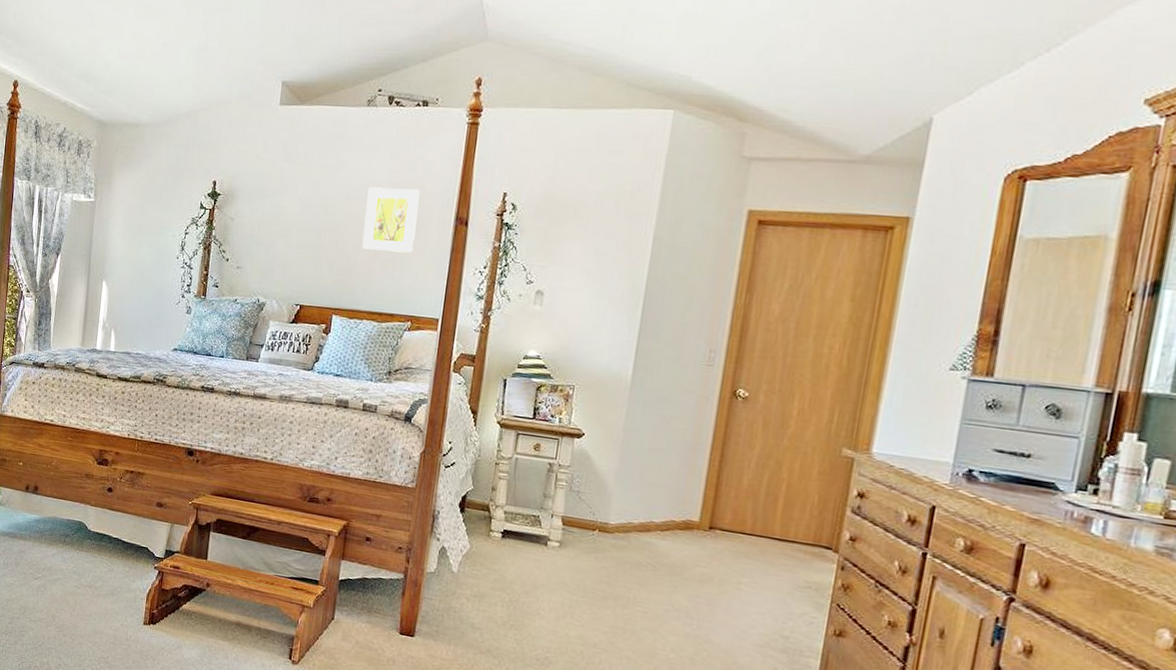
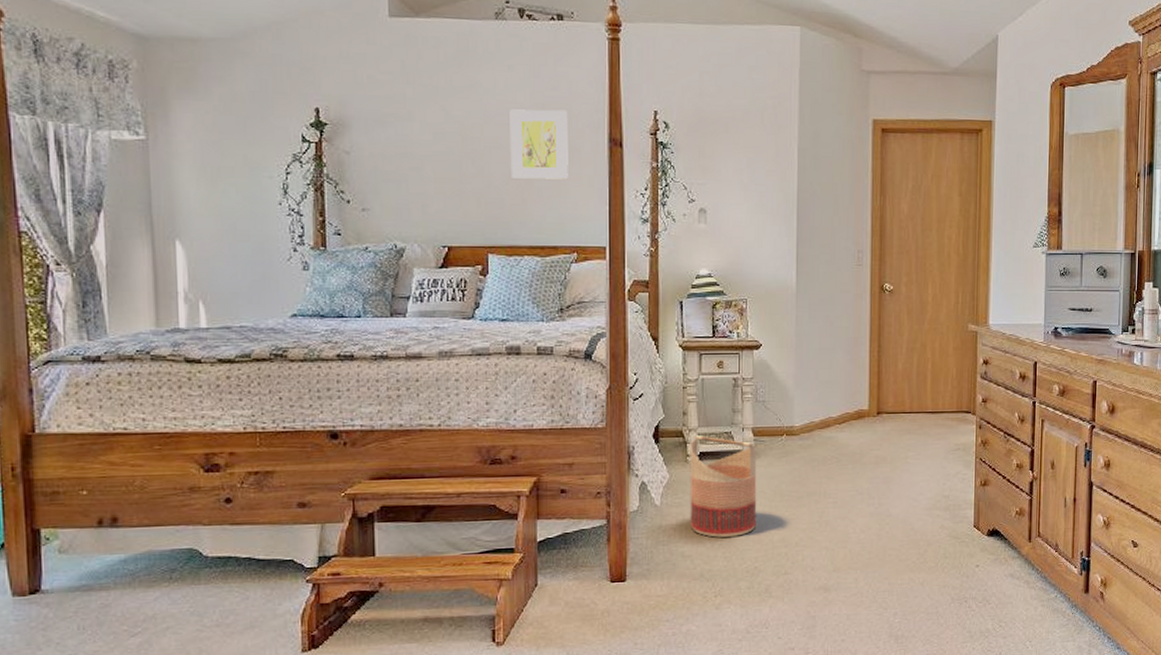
basket: none [484,513,564,622] -> present [690,435,757,538]

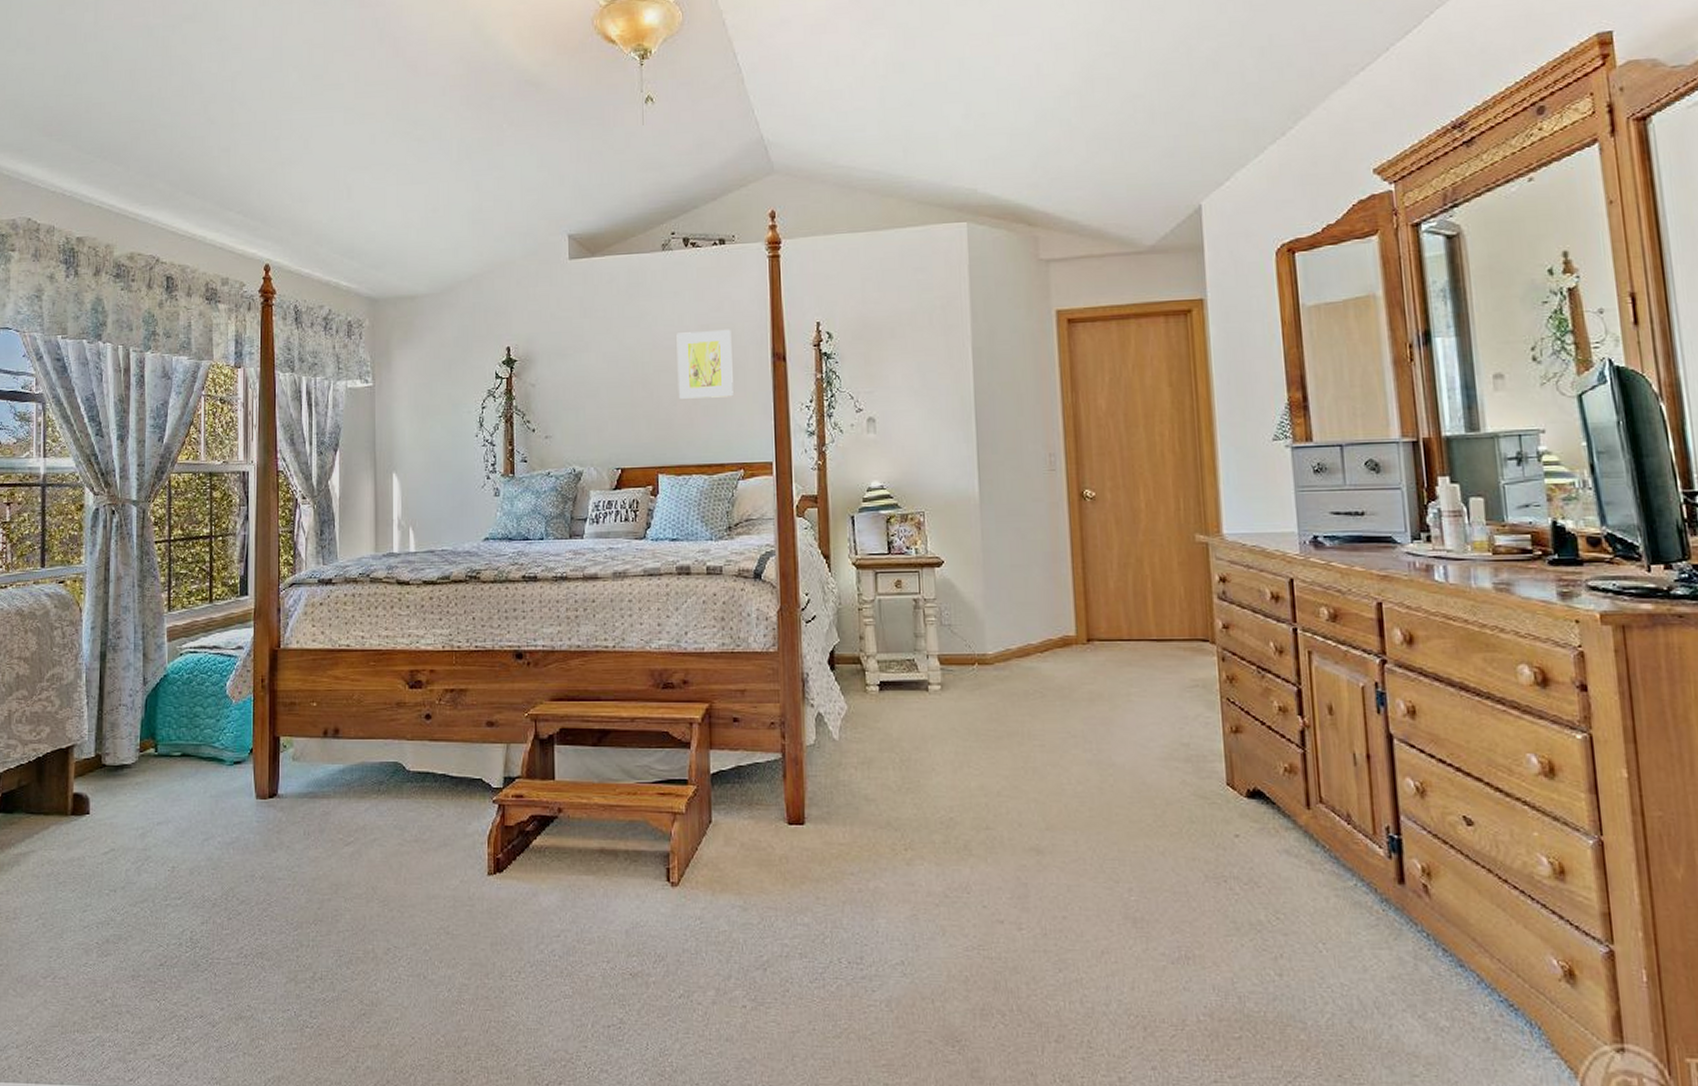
basket: present [690,435,757,538] -> none [868,662,950,780]

